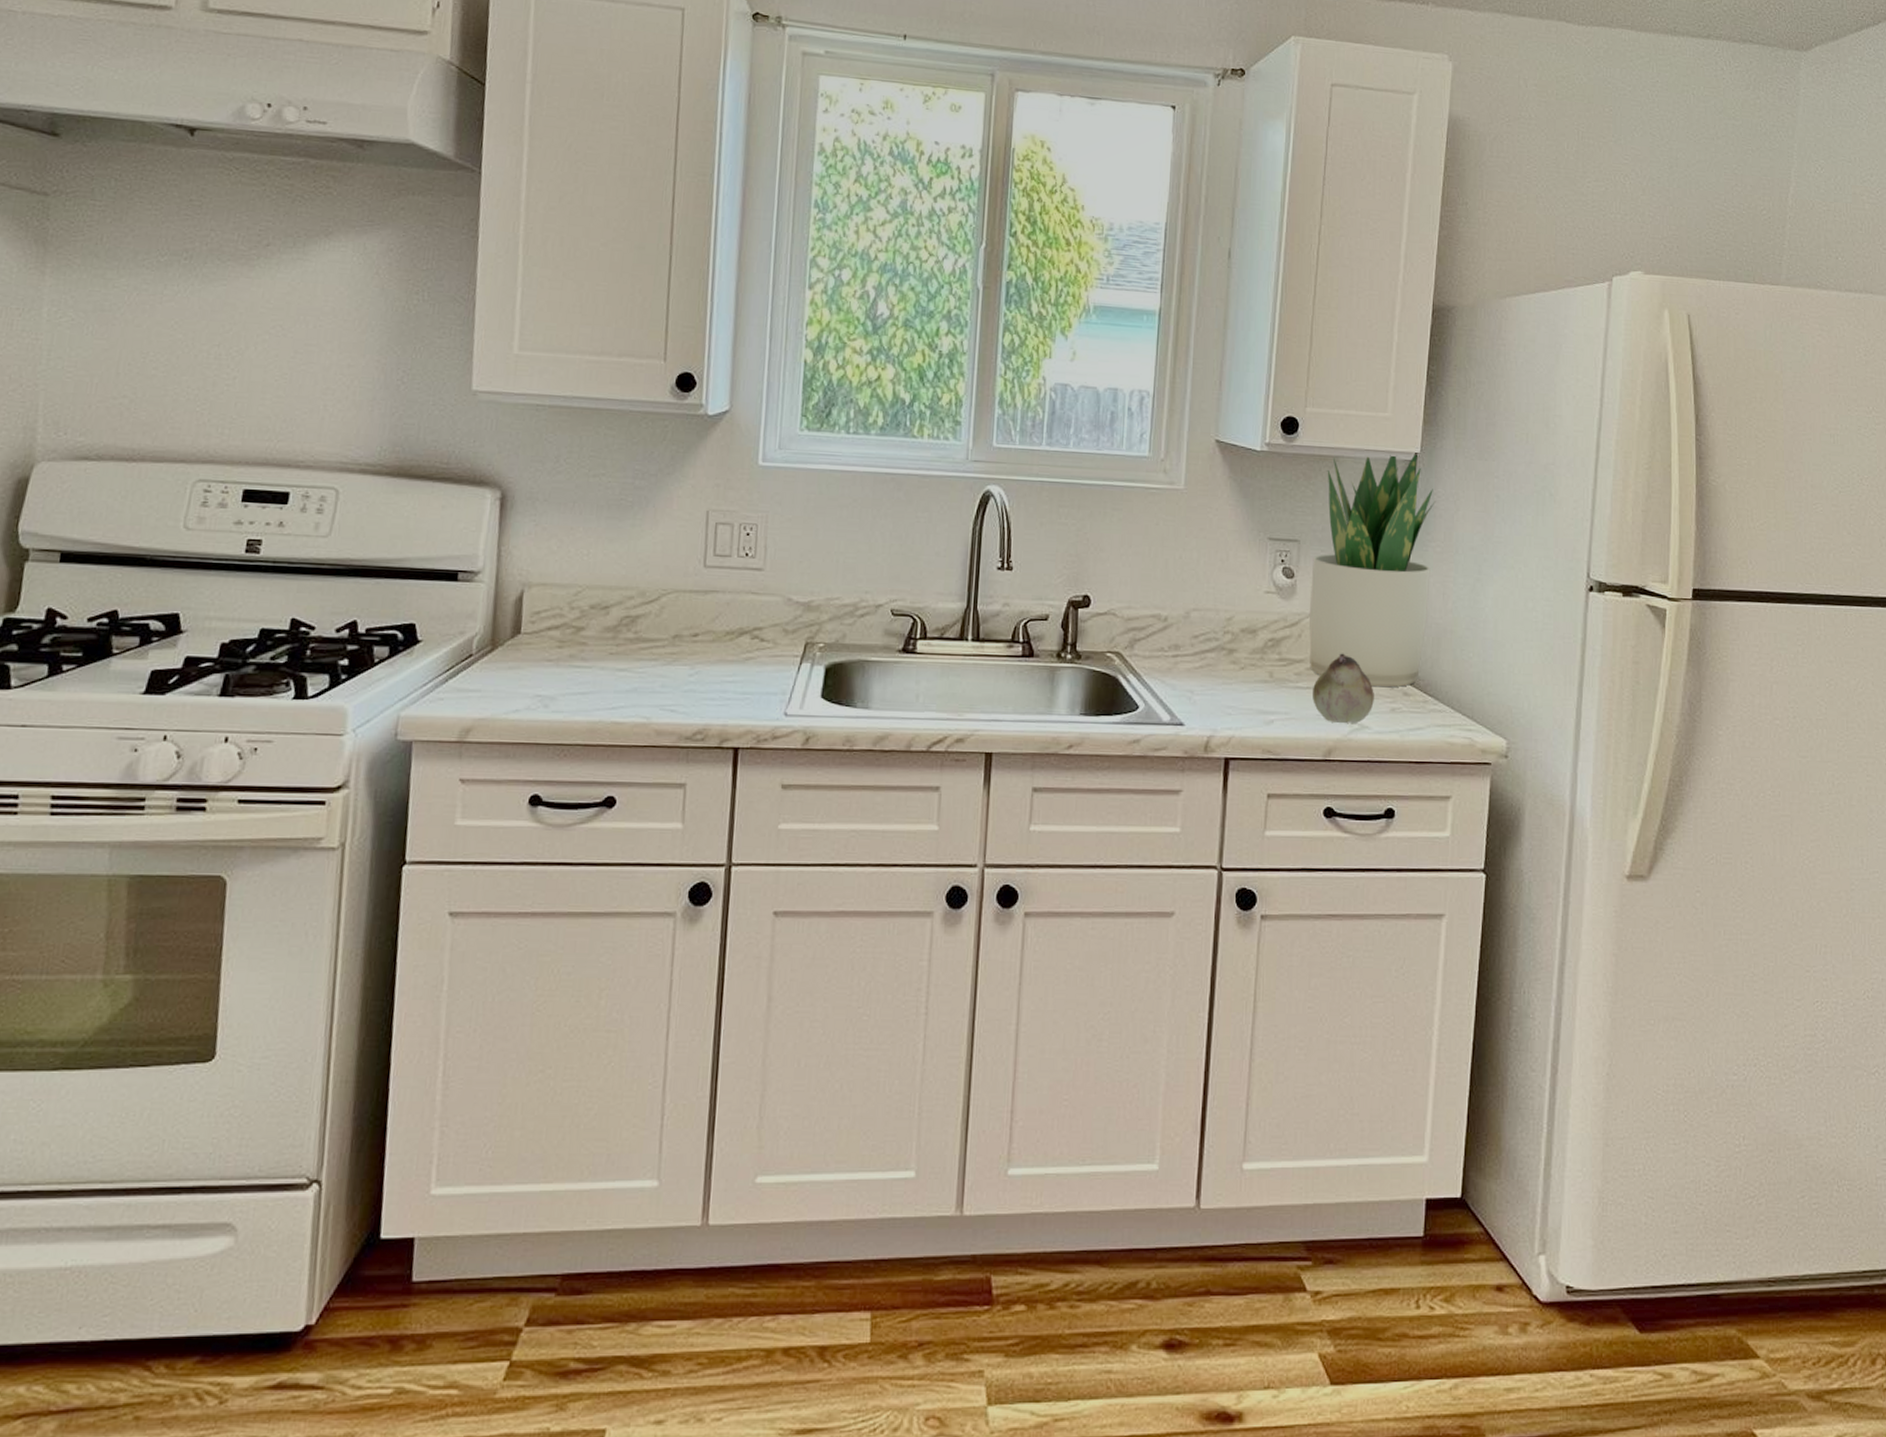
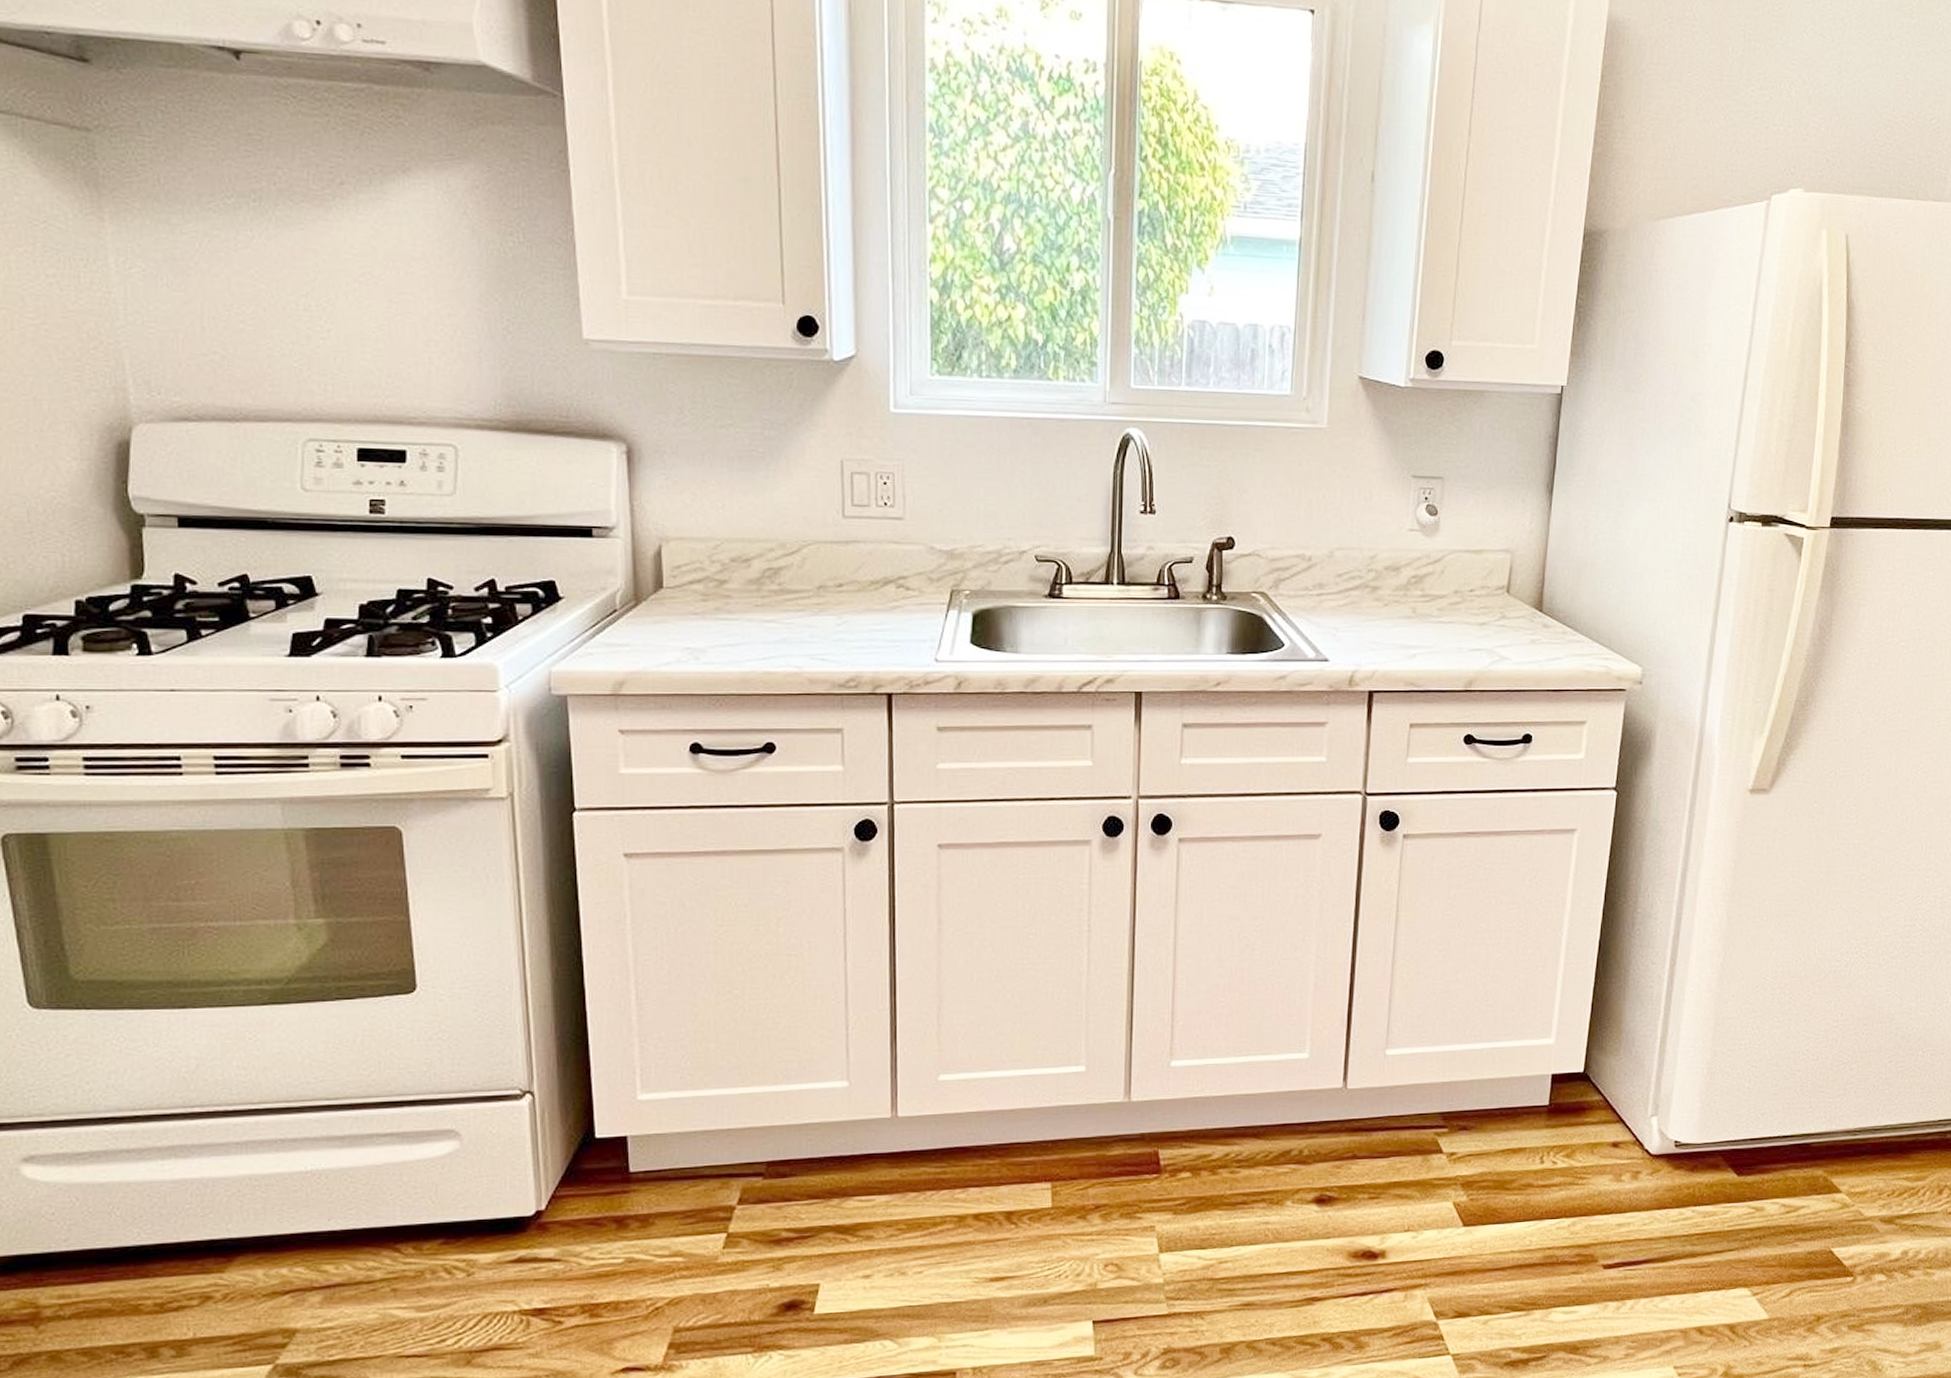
planter: present [1309,453,1435,688] -> none [1452,386,1580,620]
fruit: present [1313,653,1374,724] -> none [1454,588,1515,656]

